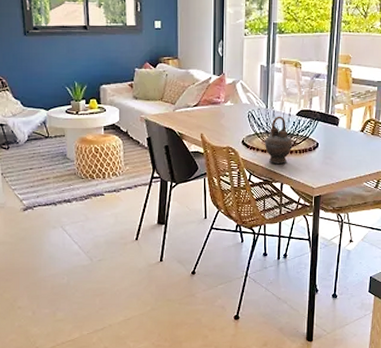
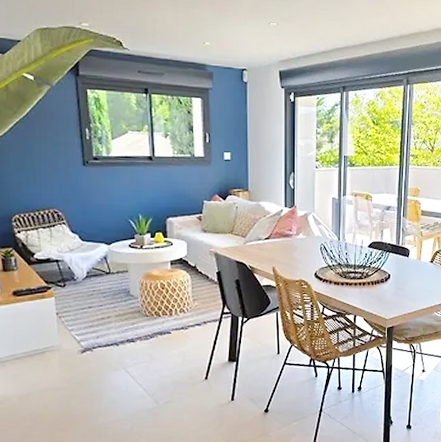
teapot: present [265,116,294,163] -> none [338,248,366,296]

